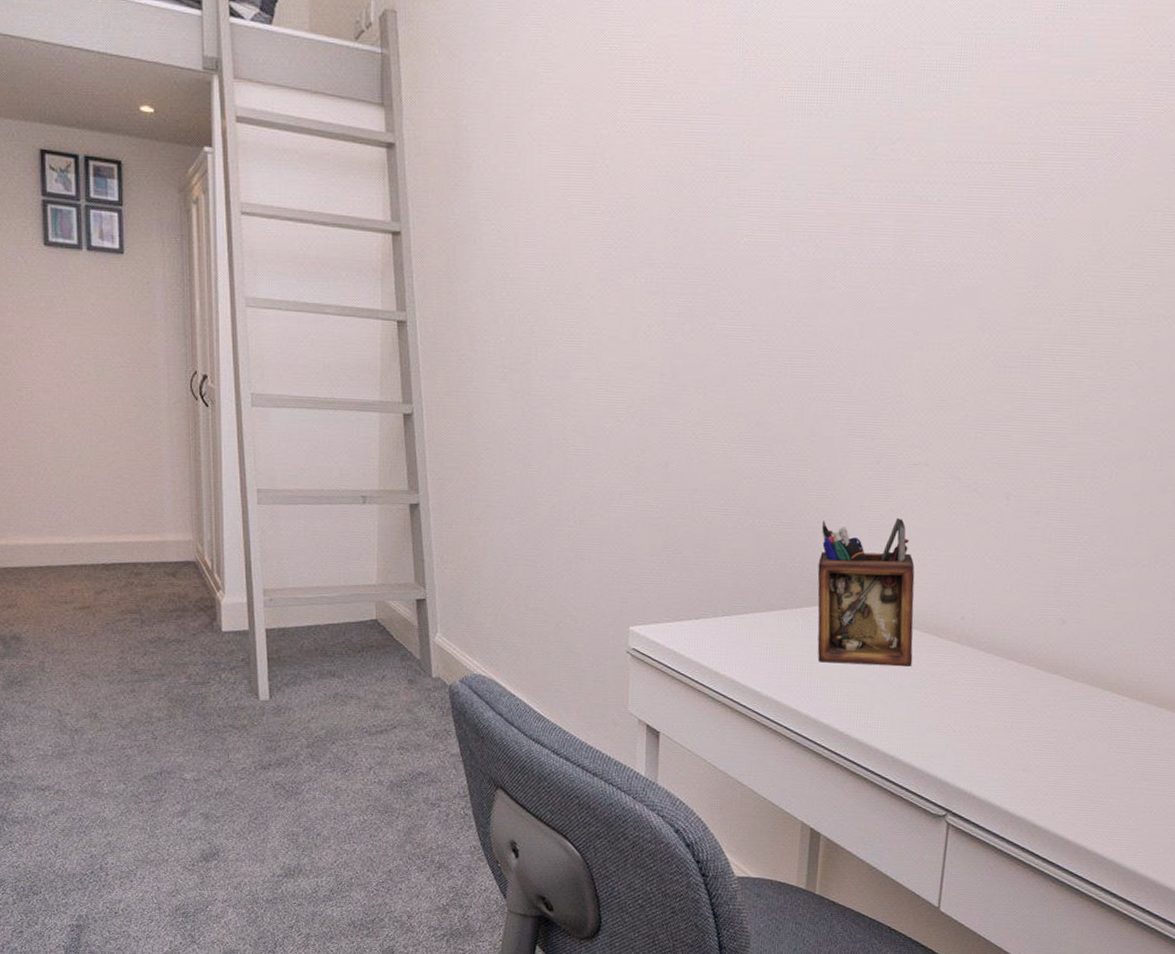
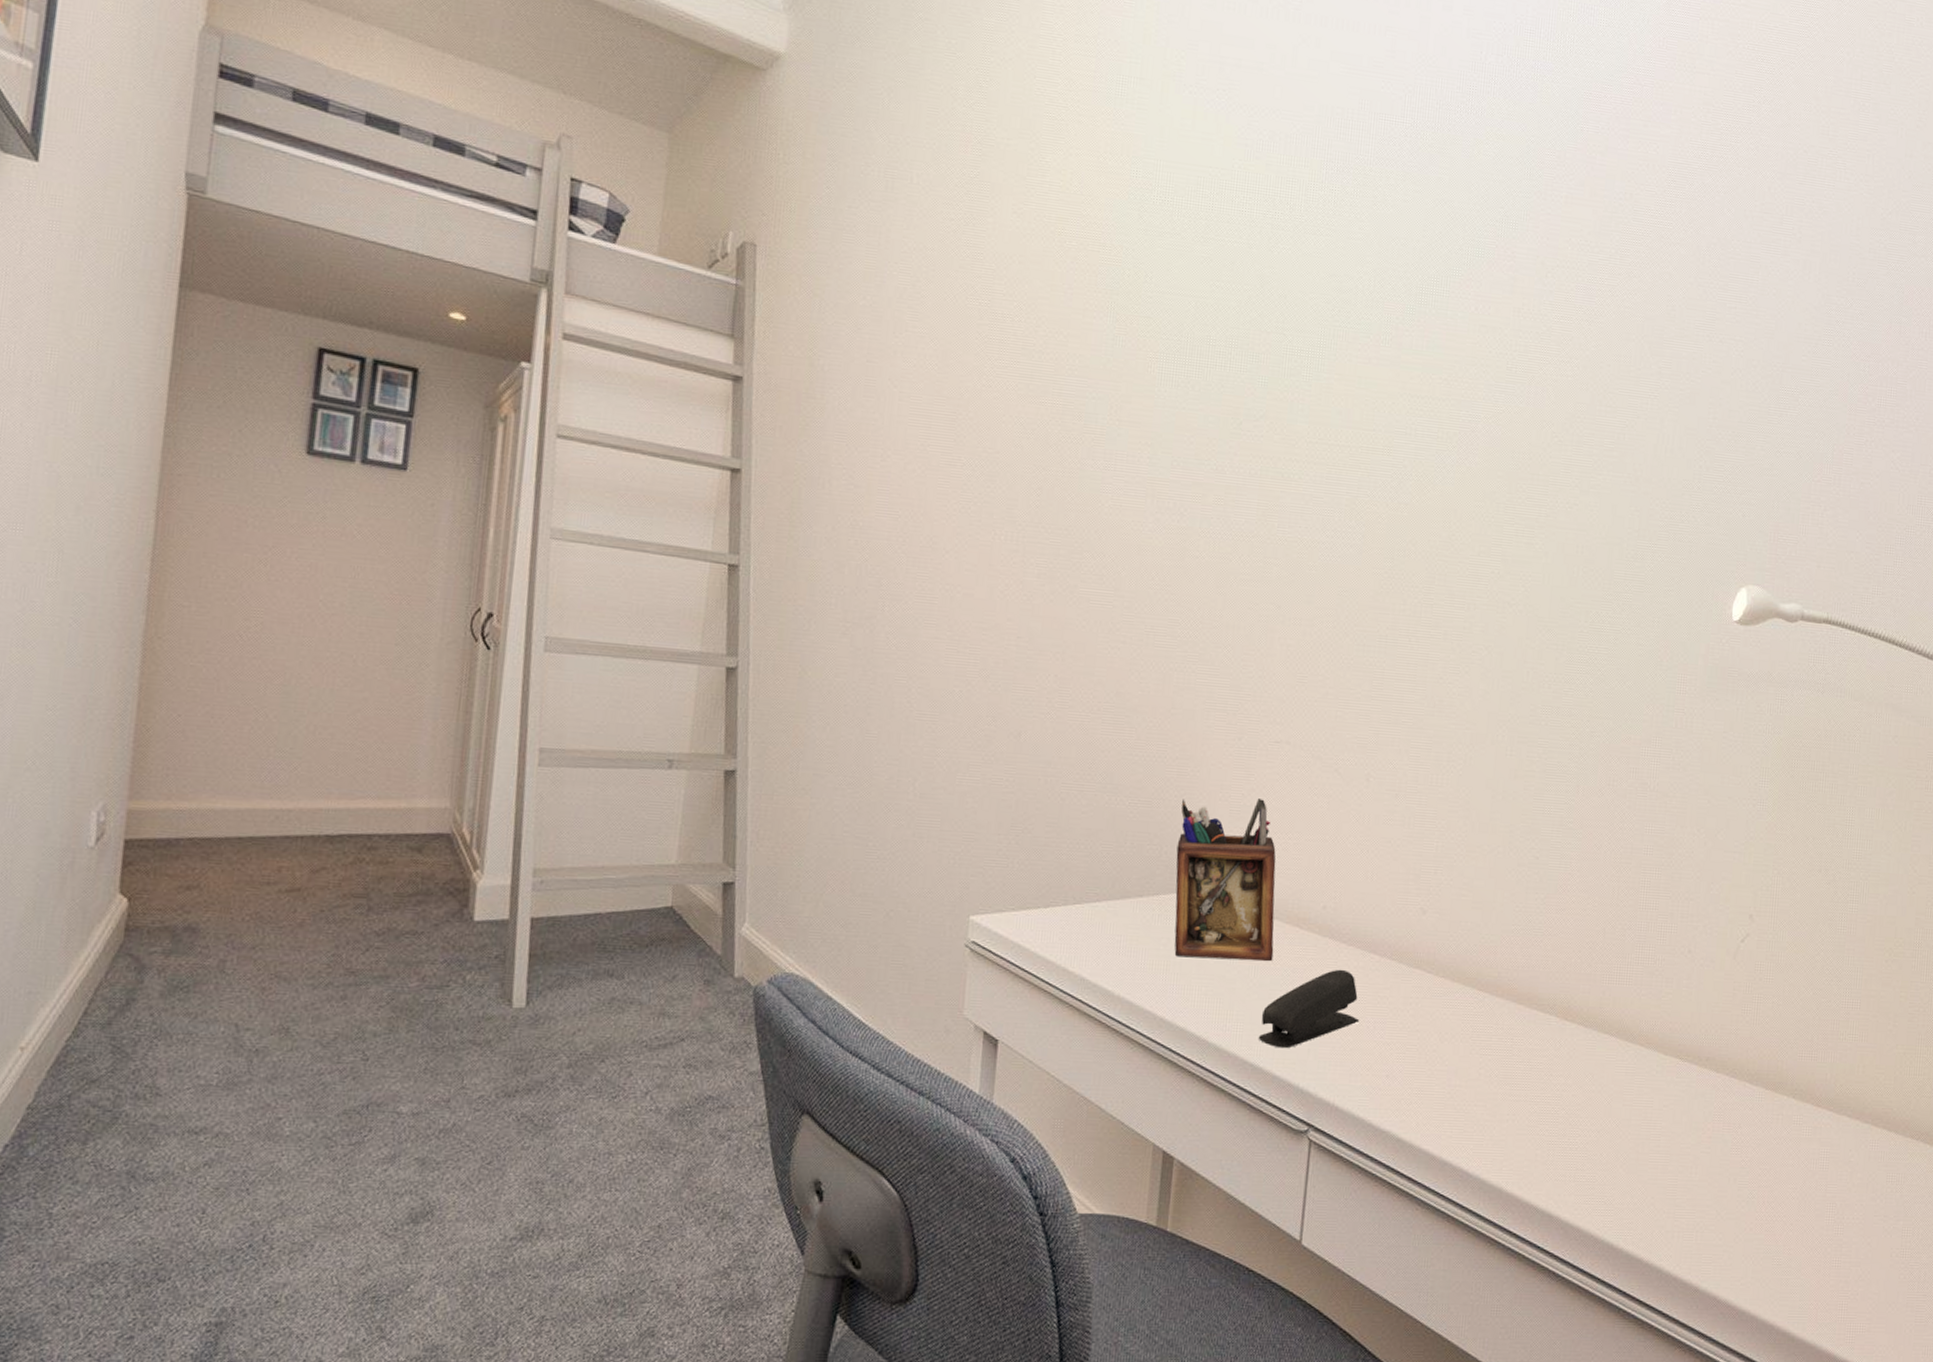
stapler: none [898,674,997,744] -> present [1258,969,1360,1049]

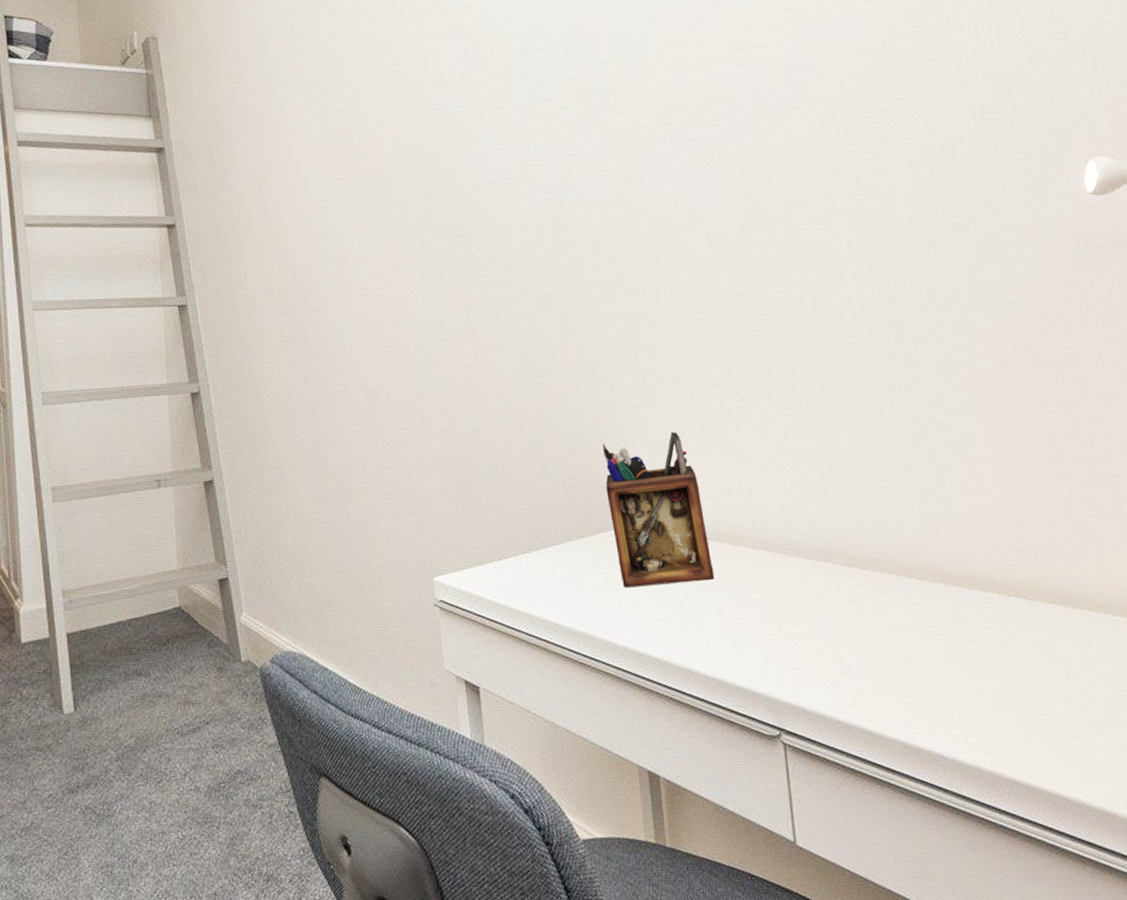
stapler: present [1258,969,1360,1049] -> none [714,577,808,660]

